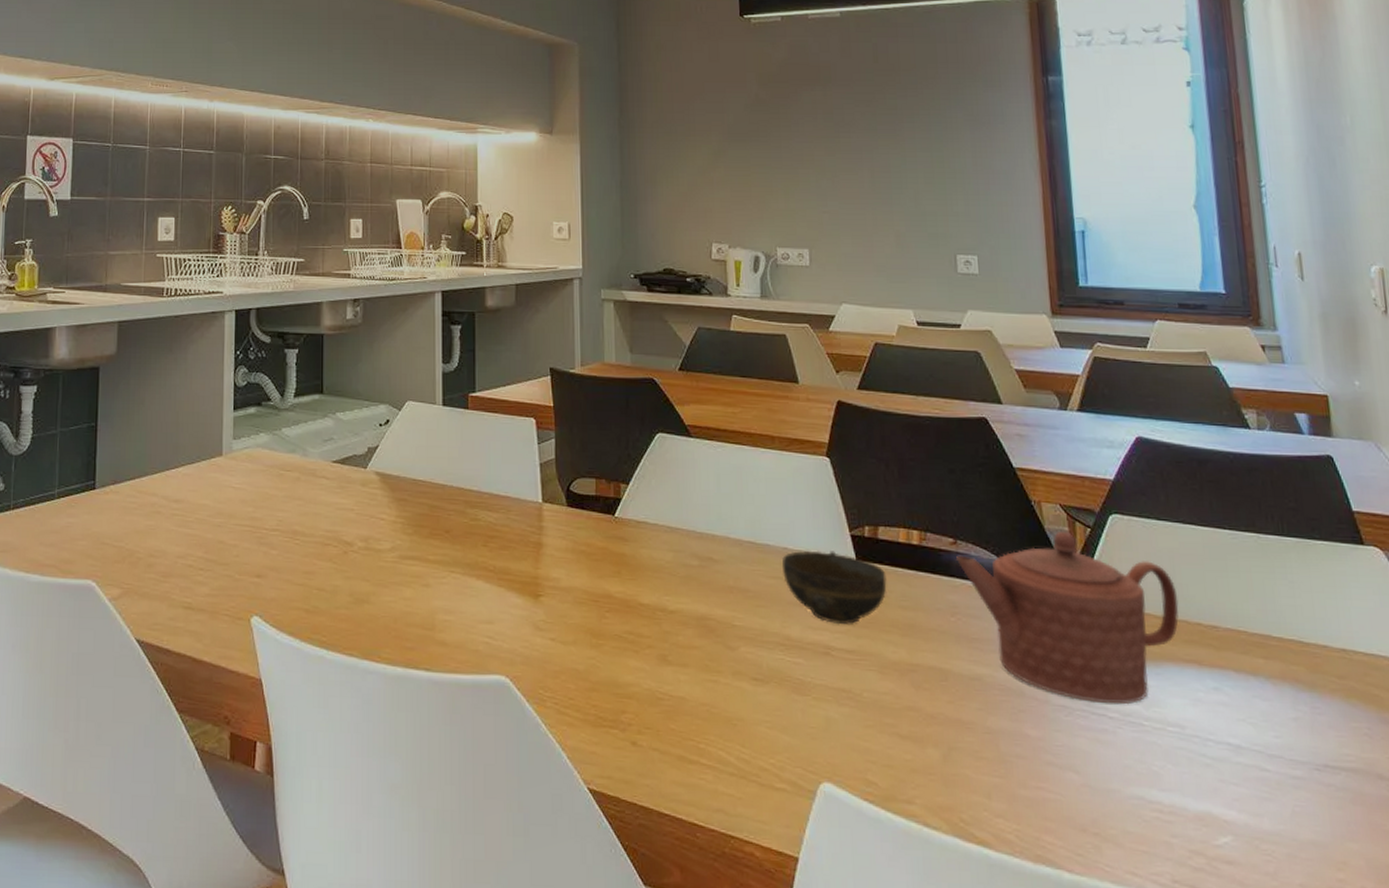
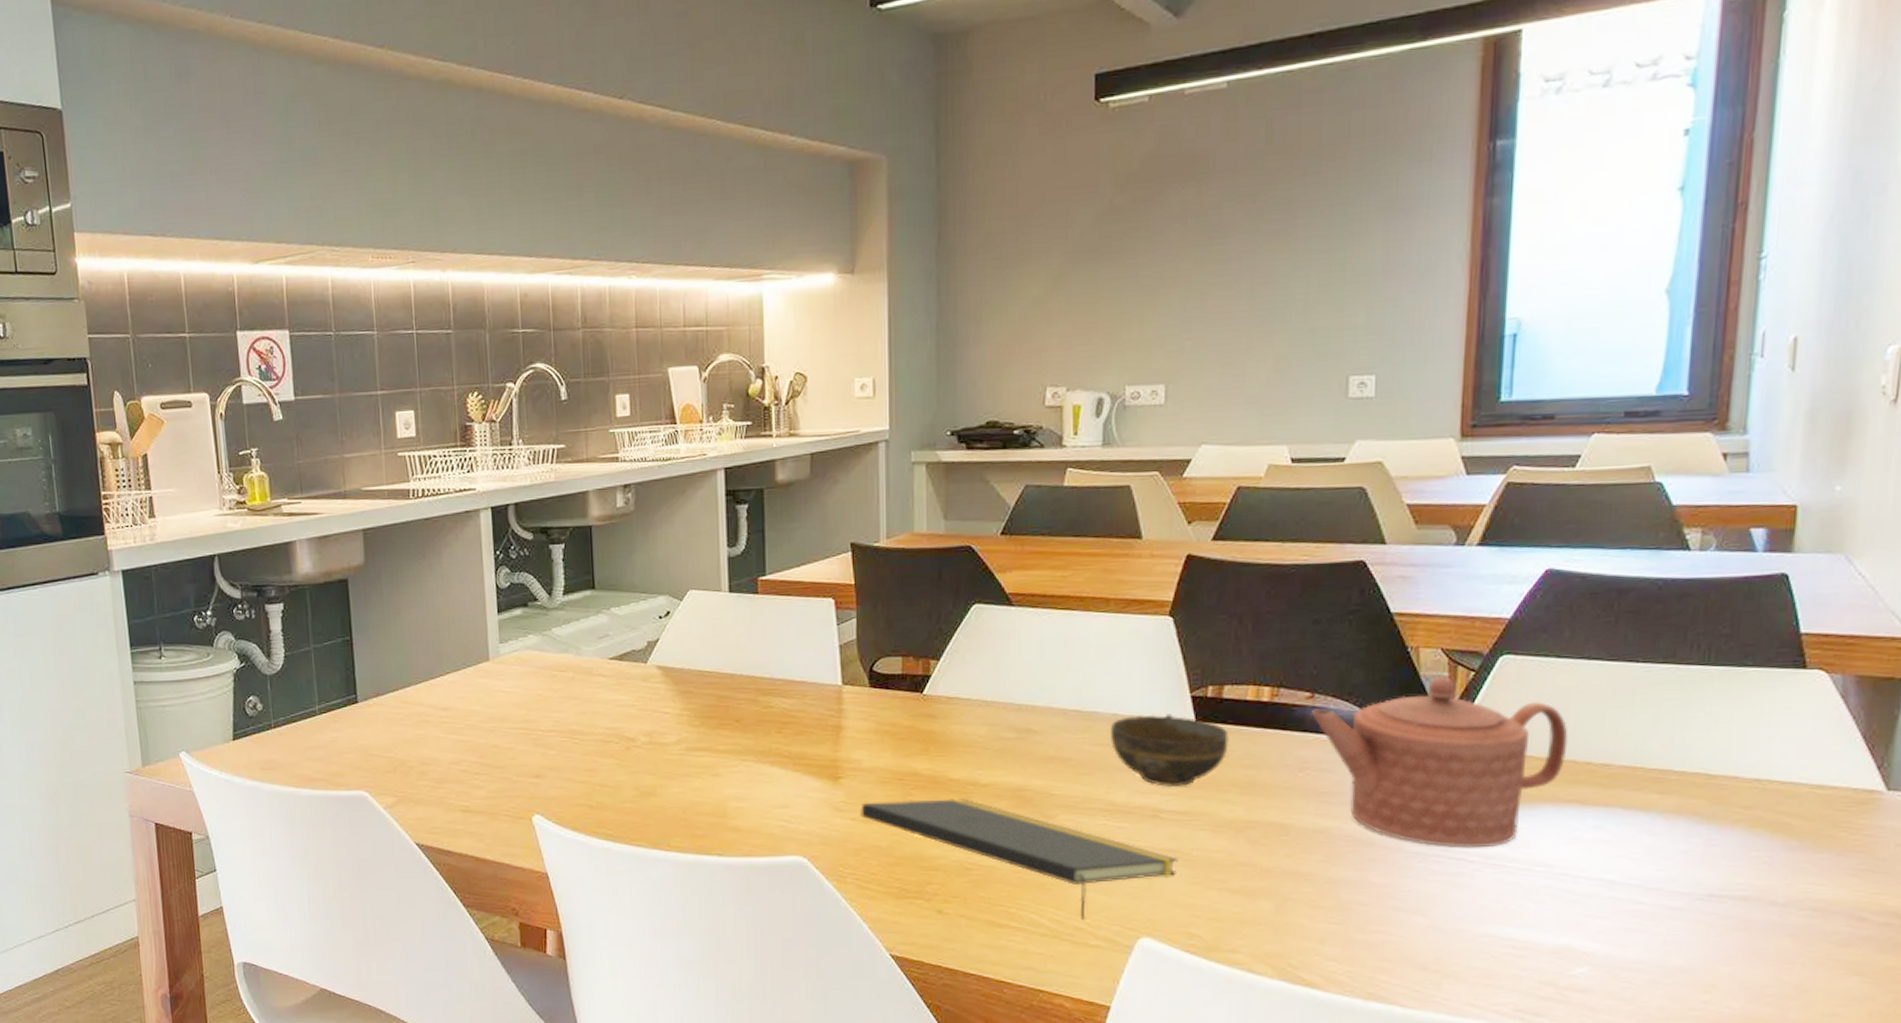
notepad: none [559,622,851,761] -> present [860,798,1178,921]

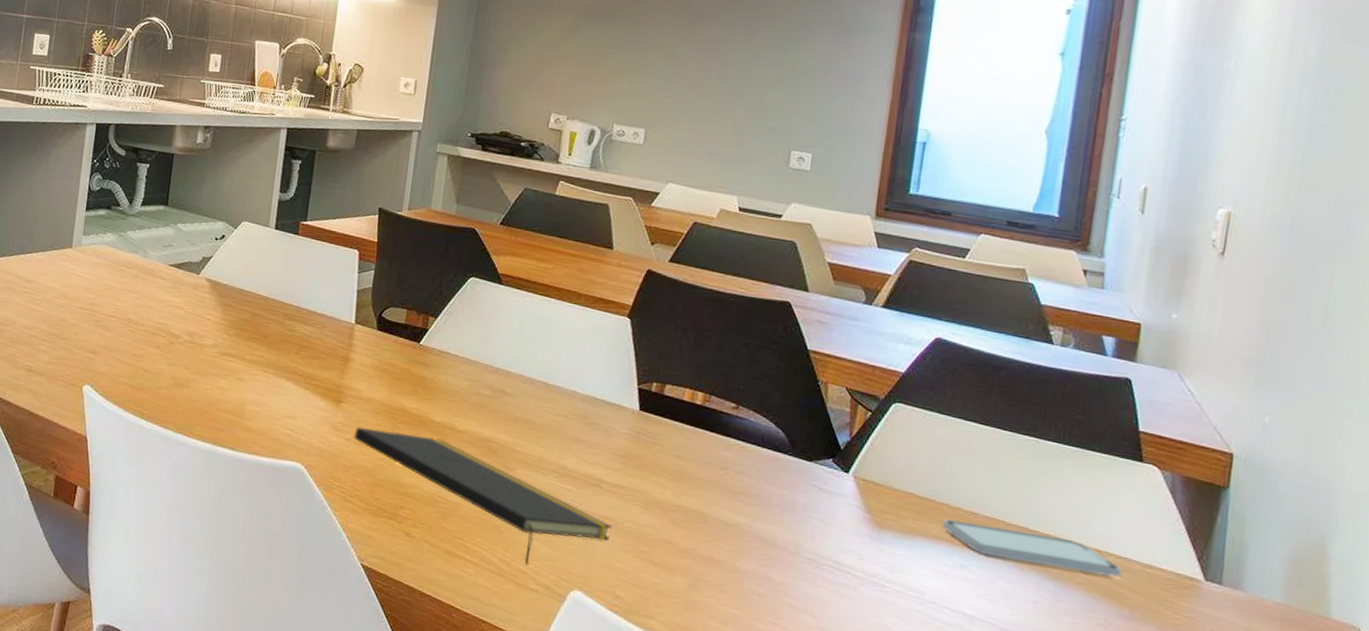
cup: present [1109,713,1229,788] -> none [568,395,666,464]
teapot: present [1310,676,1569,848] -> none [734,410,945,568]
smartphone: none [1570,774,1788,810] -> present [943,519,1122,577]

